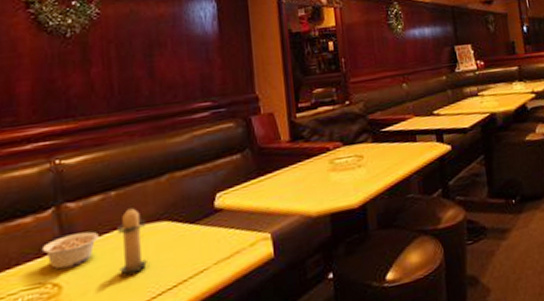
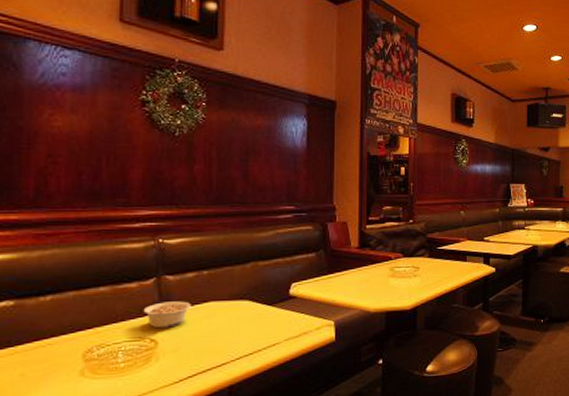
candle: present [117,205,147,275] -> none [206,284,231,340]

